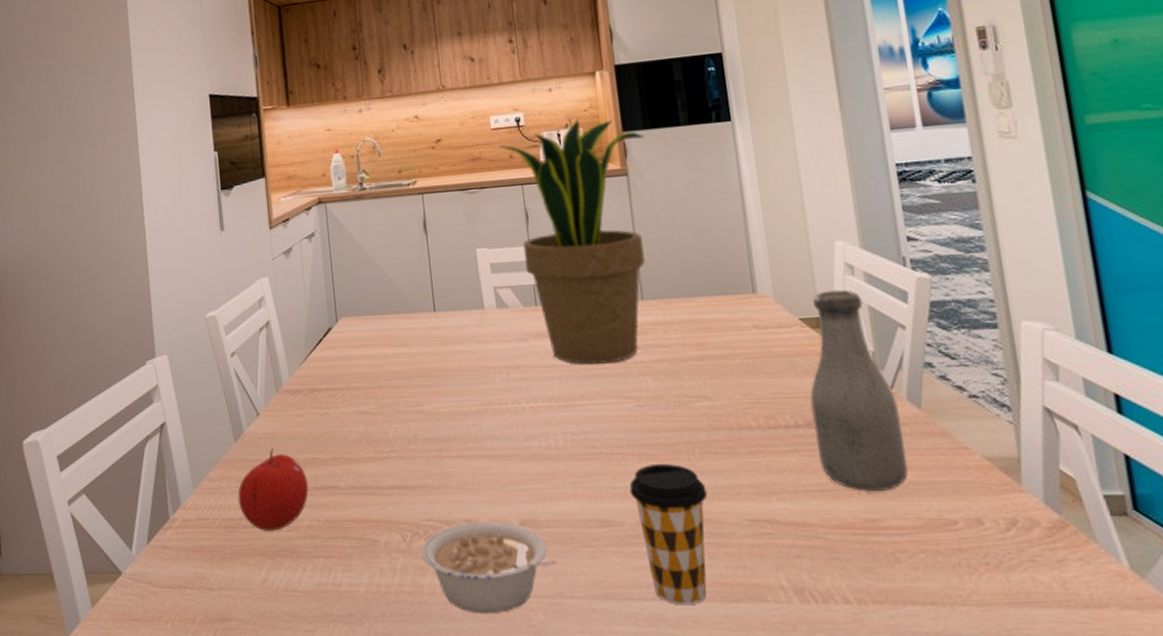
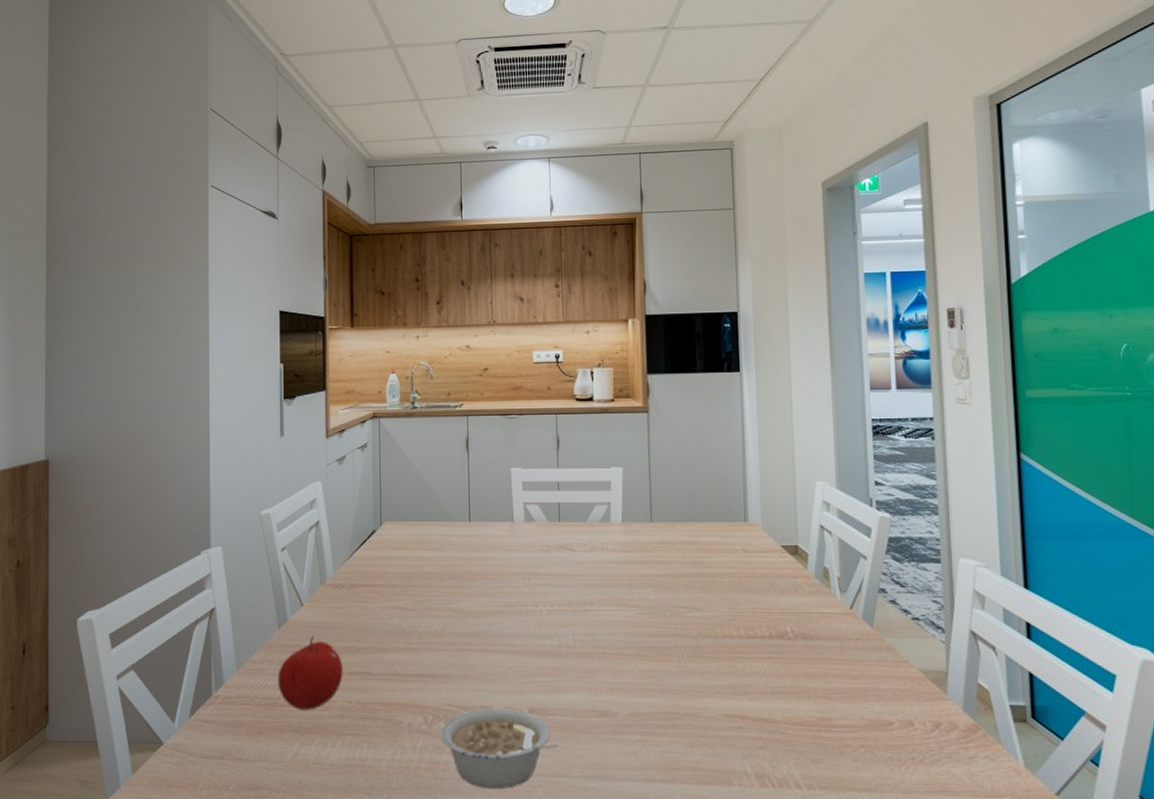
potted plant: present [499,118,645,365] -> none [539,359,666,575]
coffee cup: present [629,463,707,606] -> none [626,663,691,787]
bottle: present [810,289,908,491] -> none [784,523,858,695]

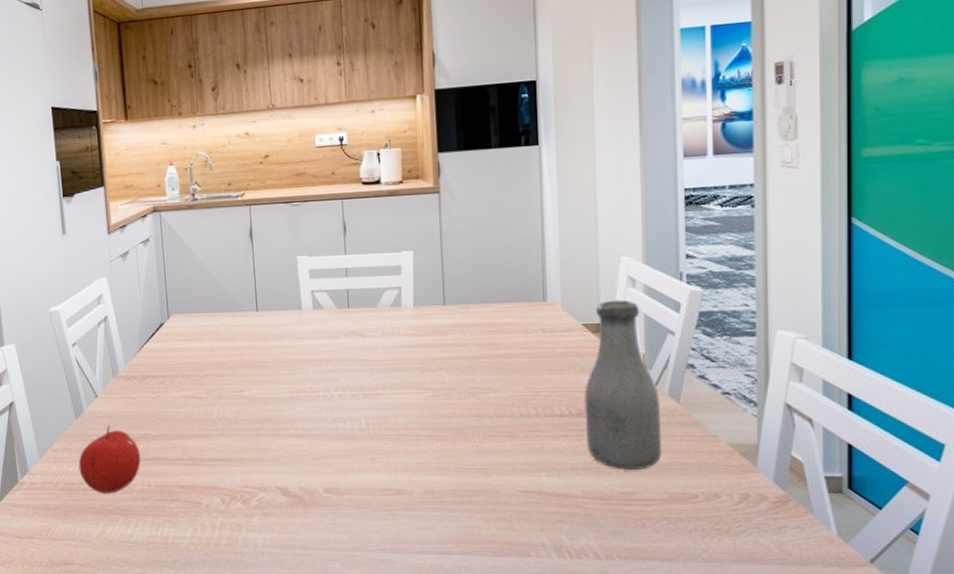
legume: present [440,708,558,790] -> none [237,489,354,563]
bottle: none [784,523,858,695] -> present [584,300,662,470]

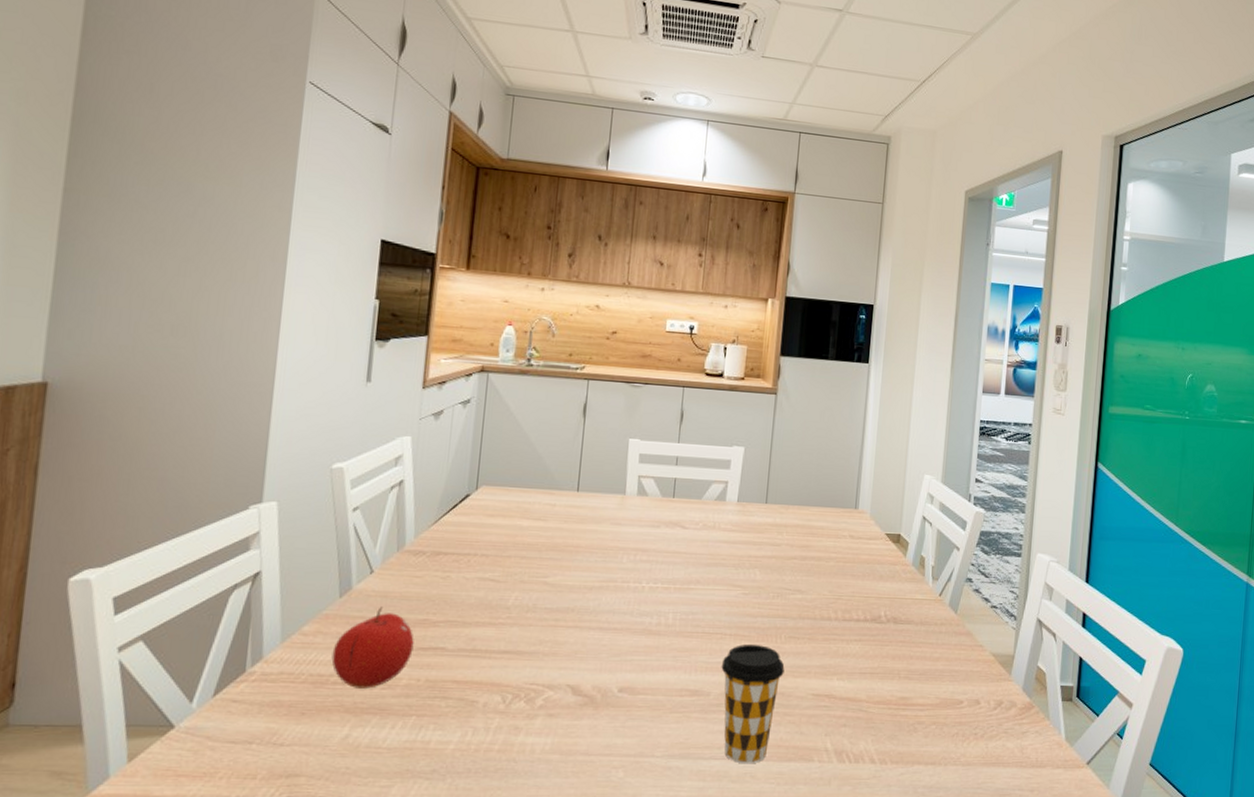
coffee cup: none [420,443,487,559] -> present [721,643,785,764]
bottle: present [584,300,662,470] -> none [876,513,942,675]

